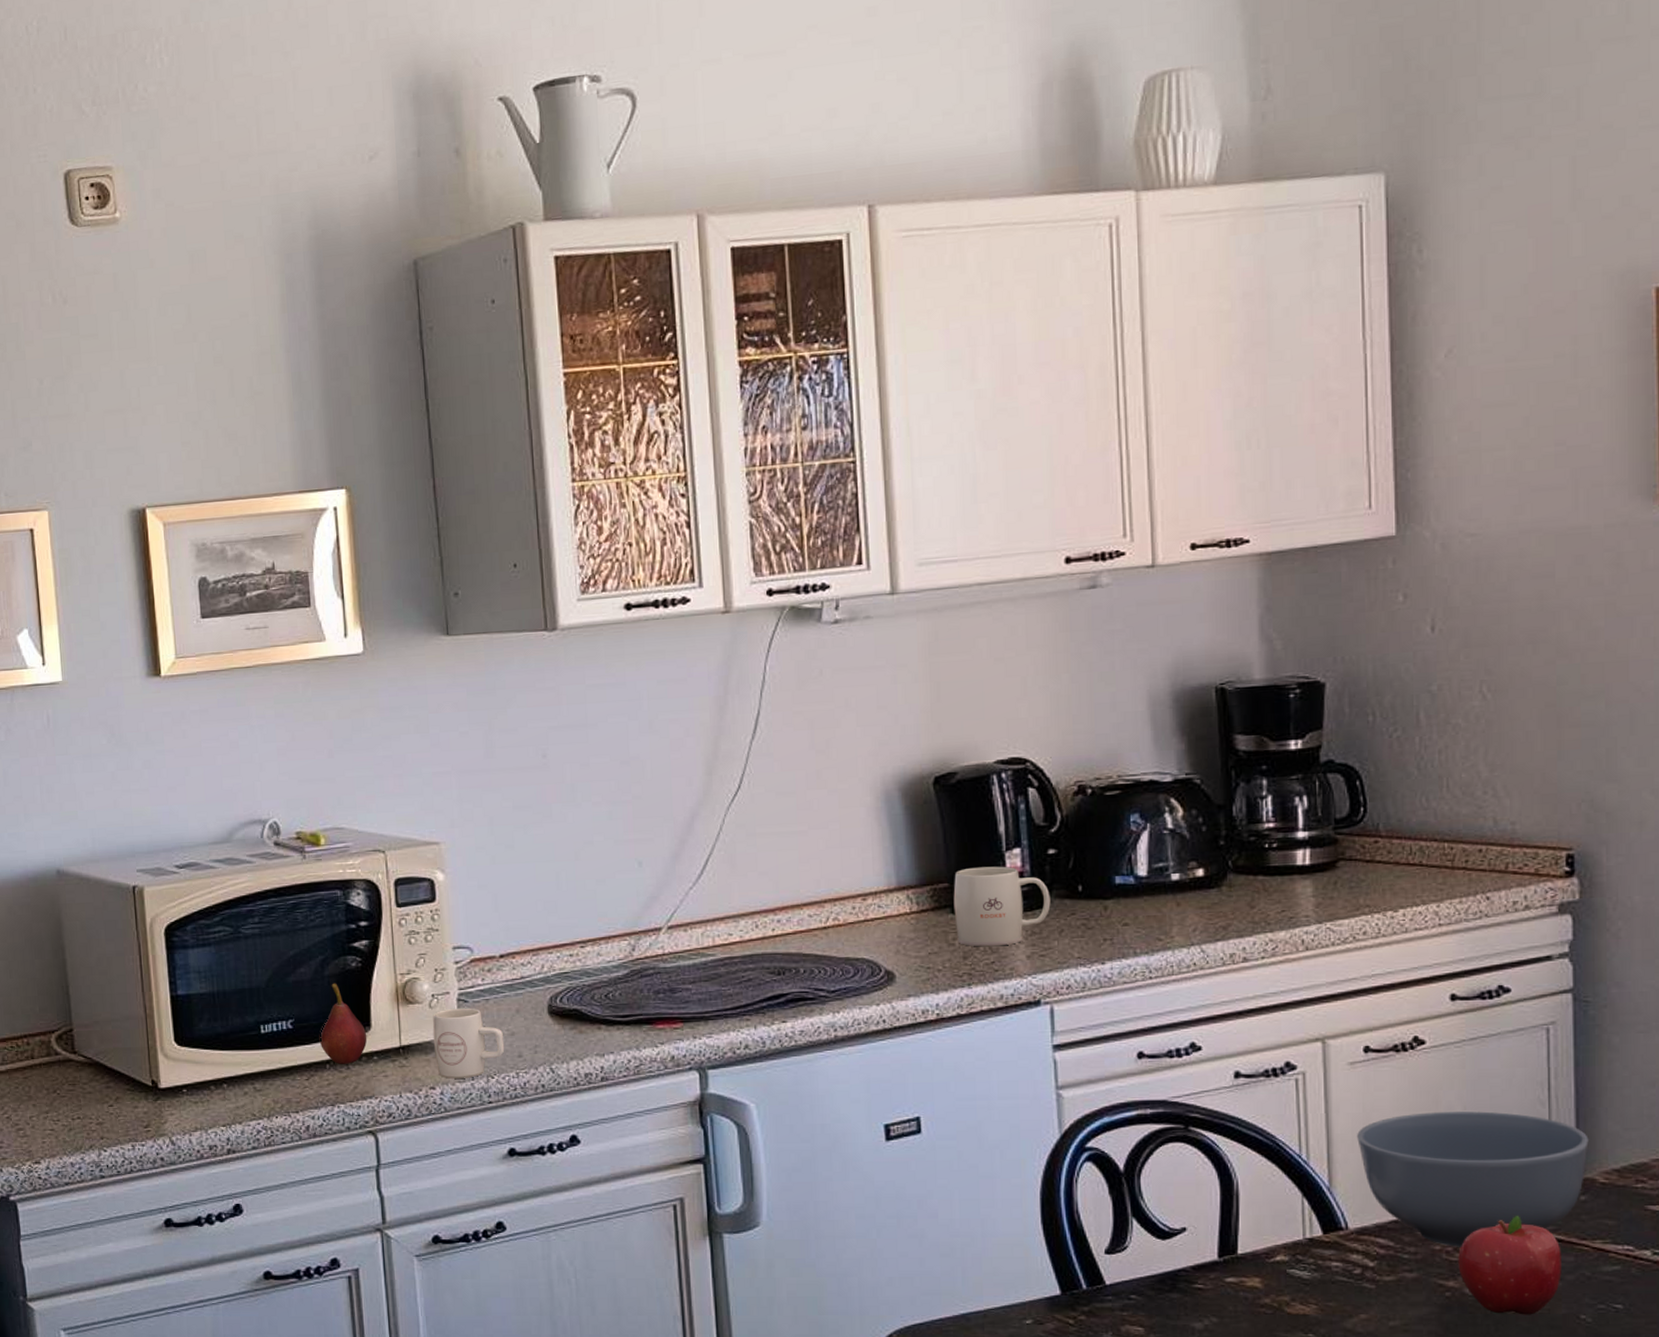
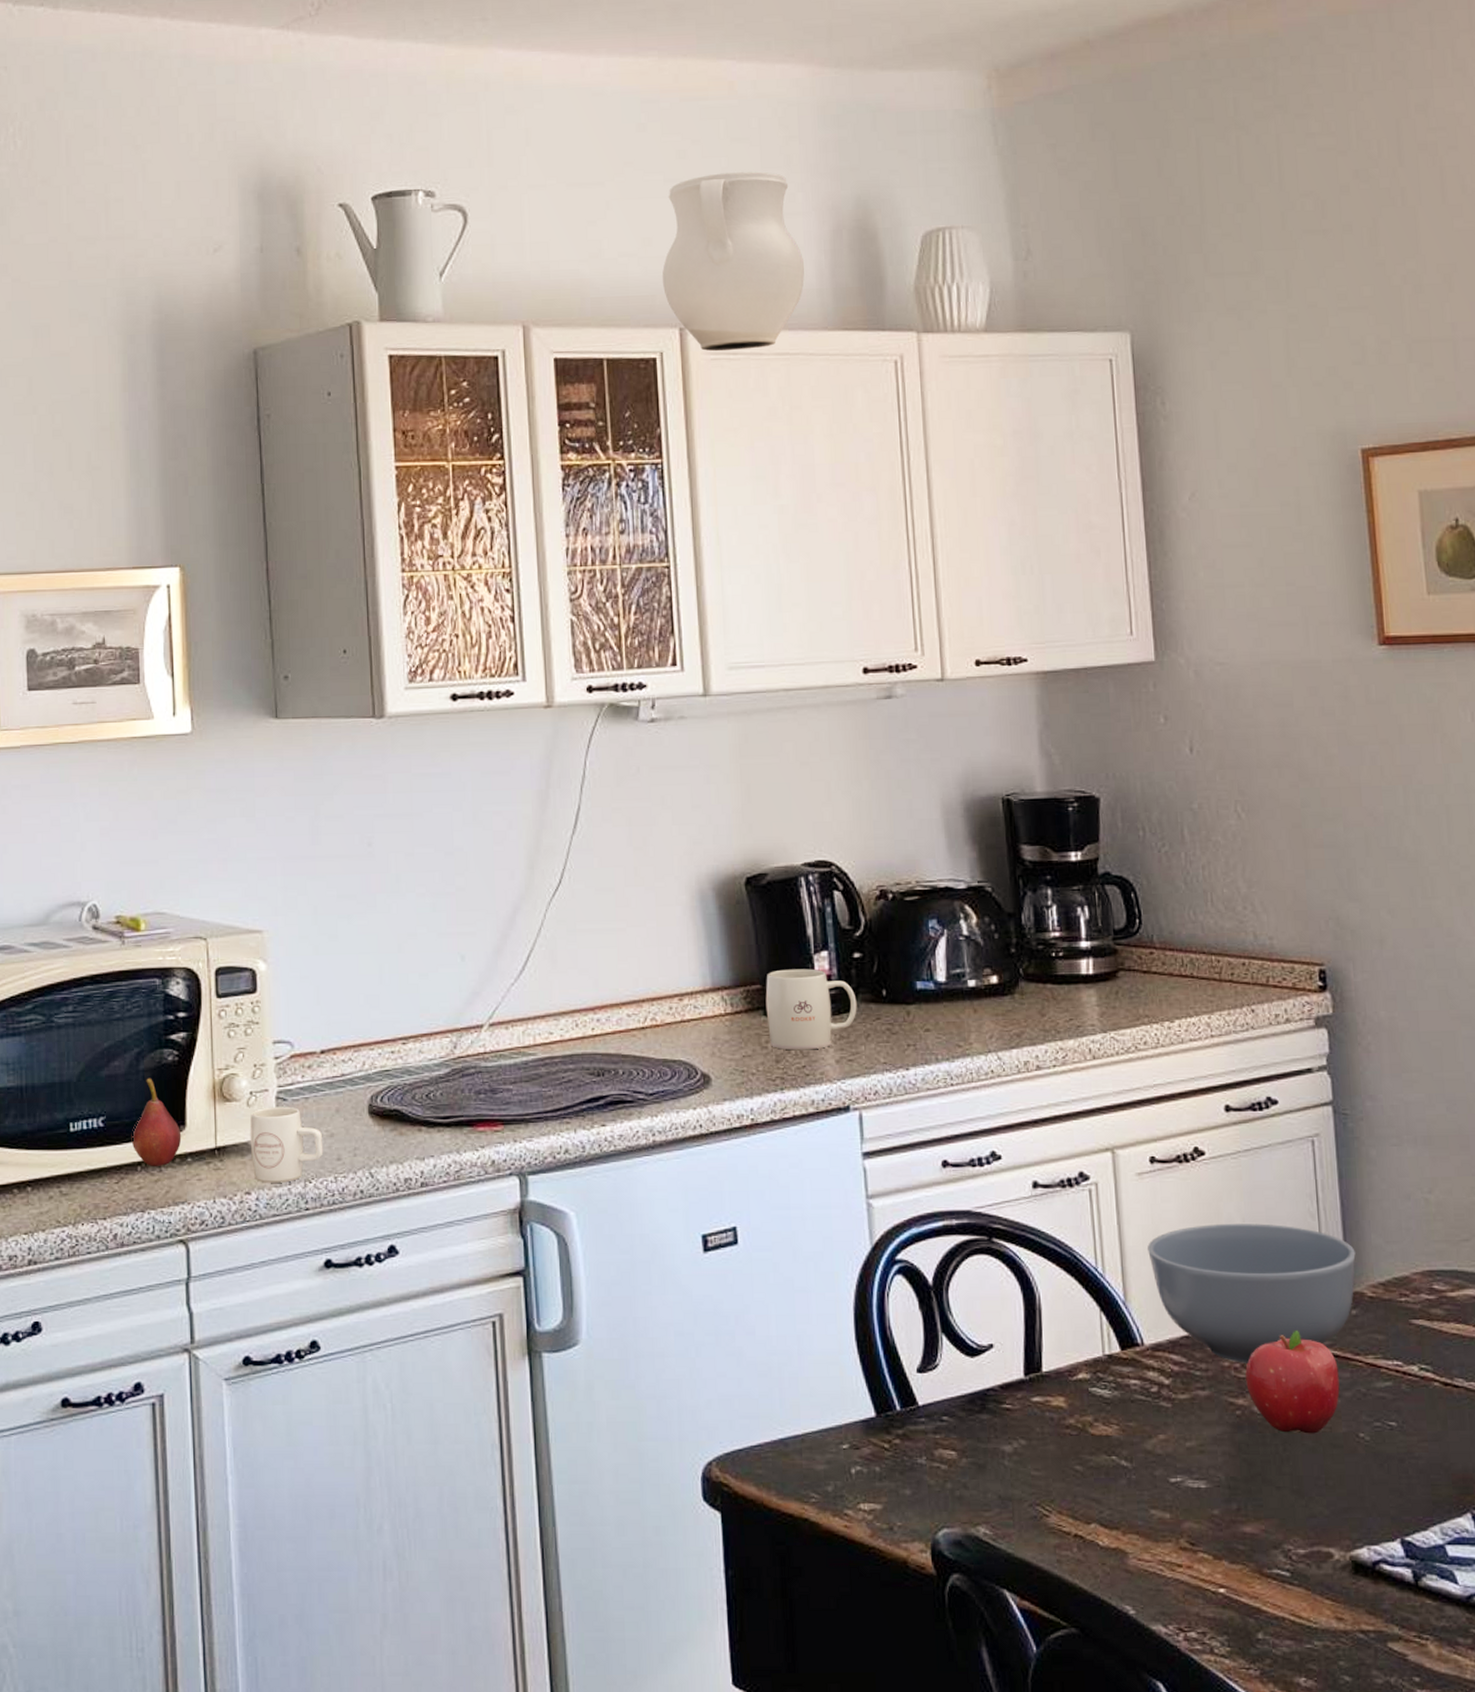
ceramic jug: none [849,23,1009,228] -> present [662,171,804,352]

